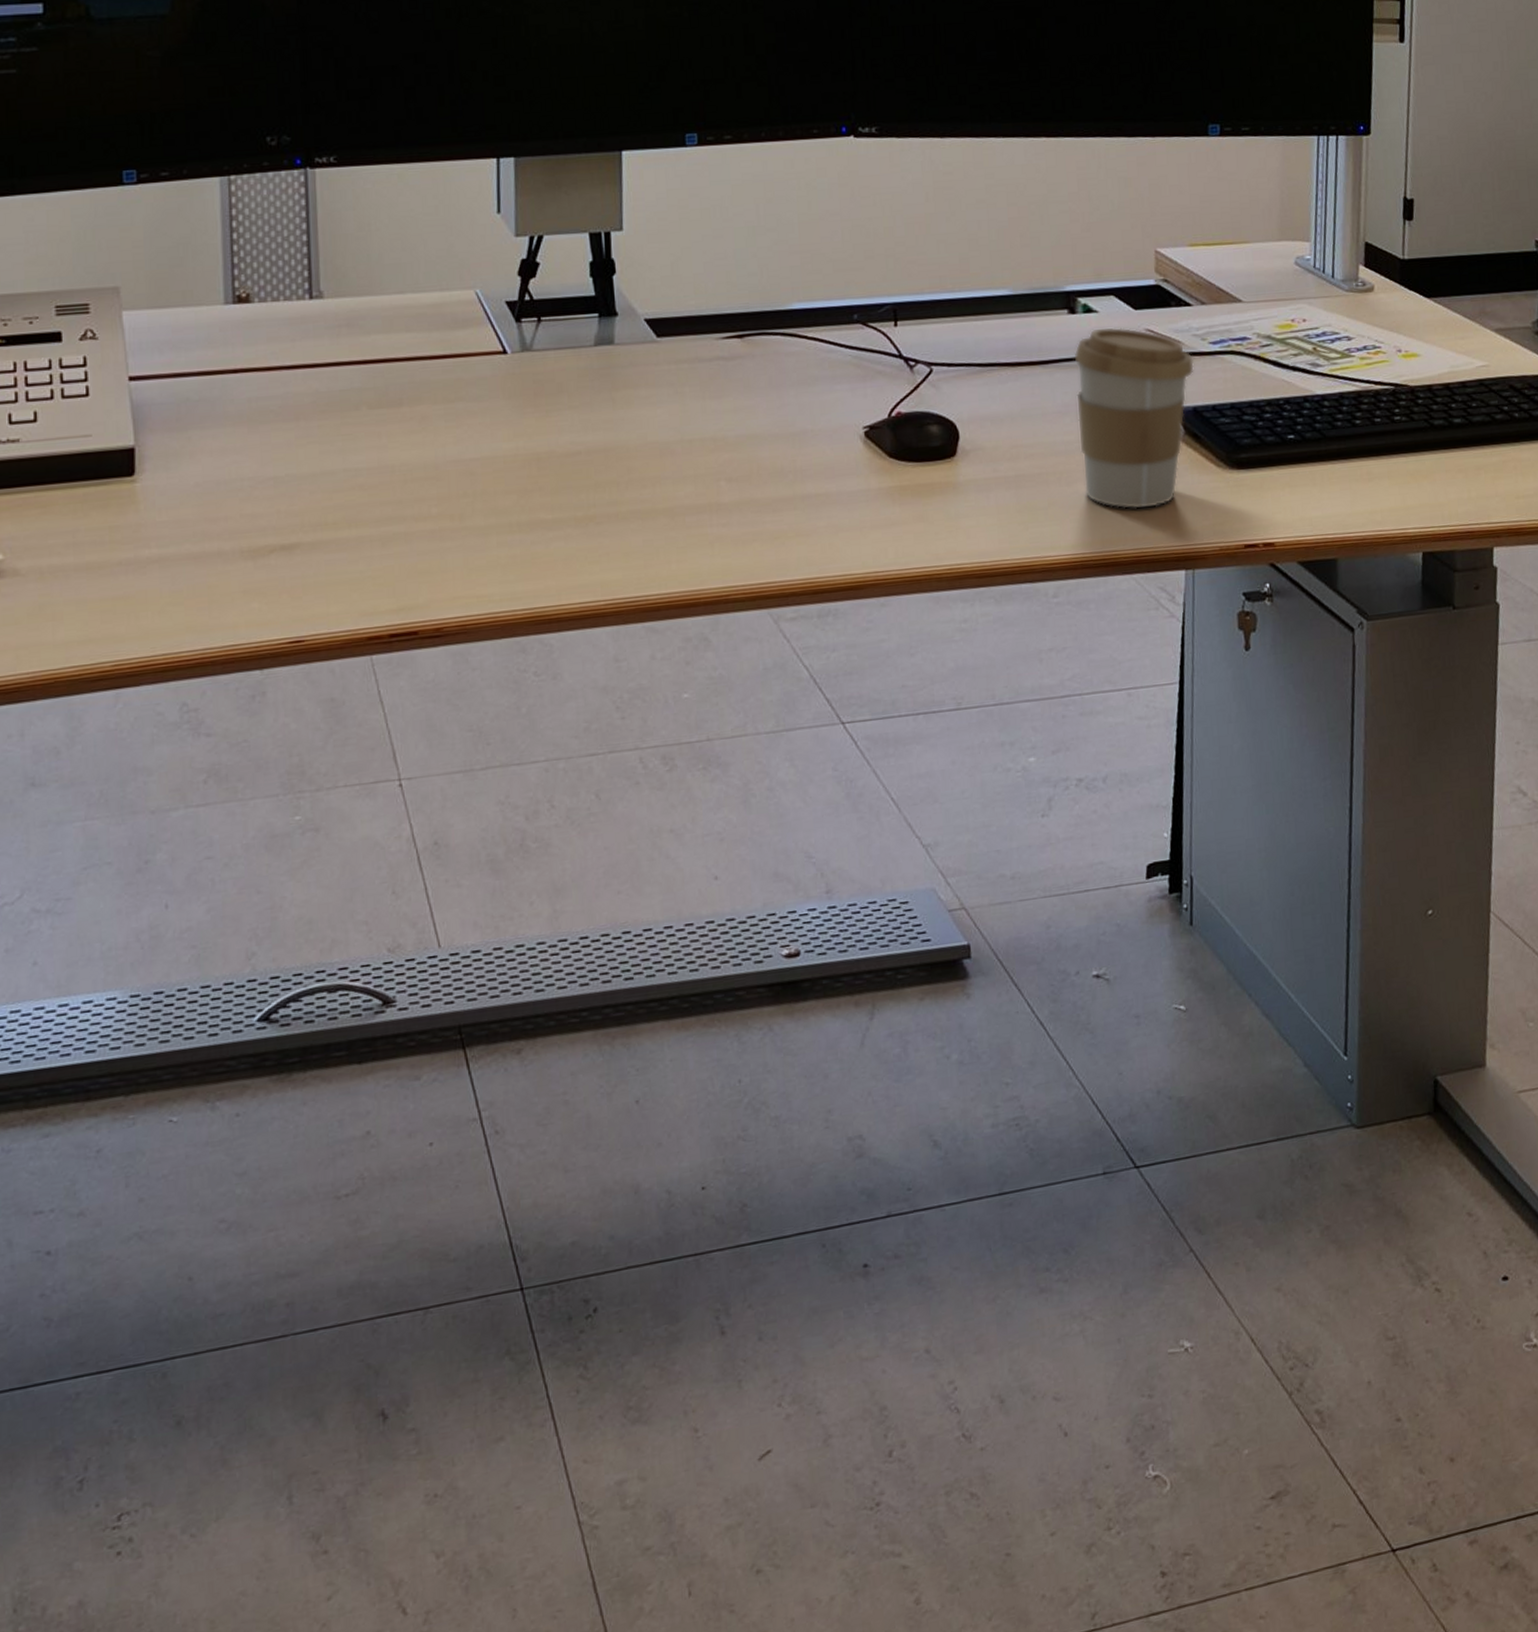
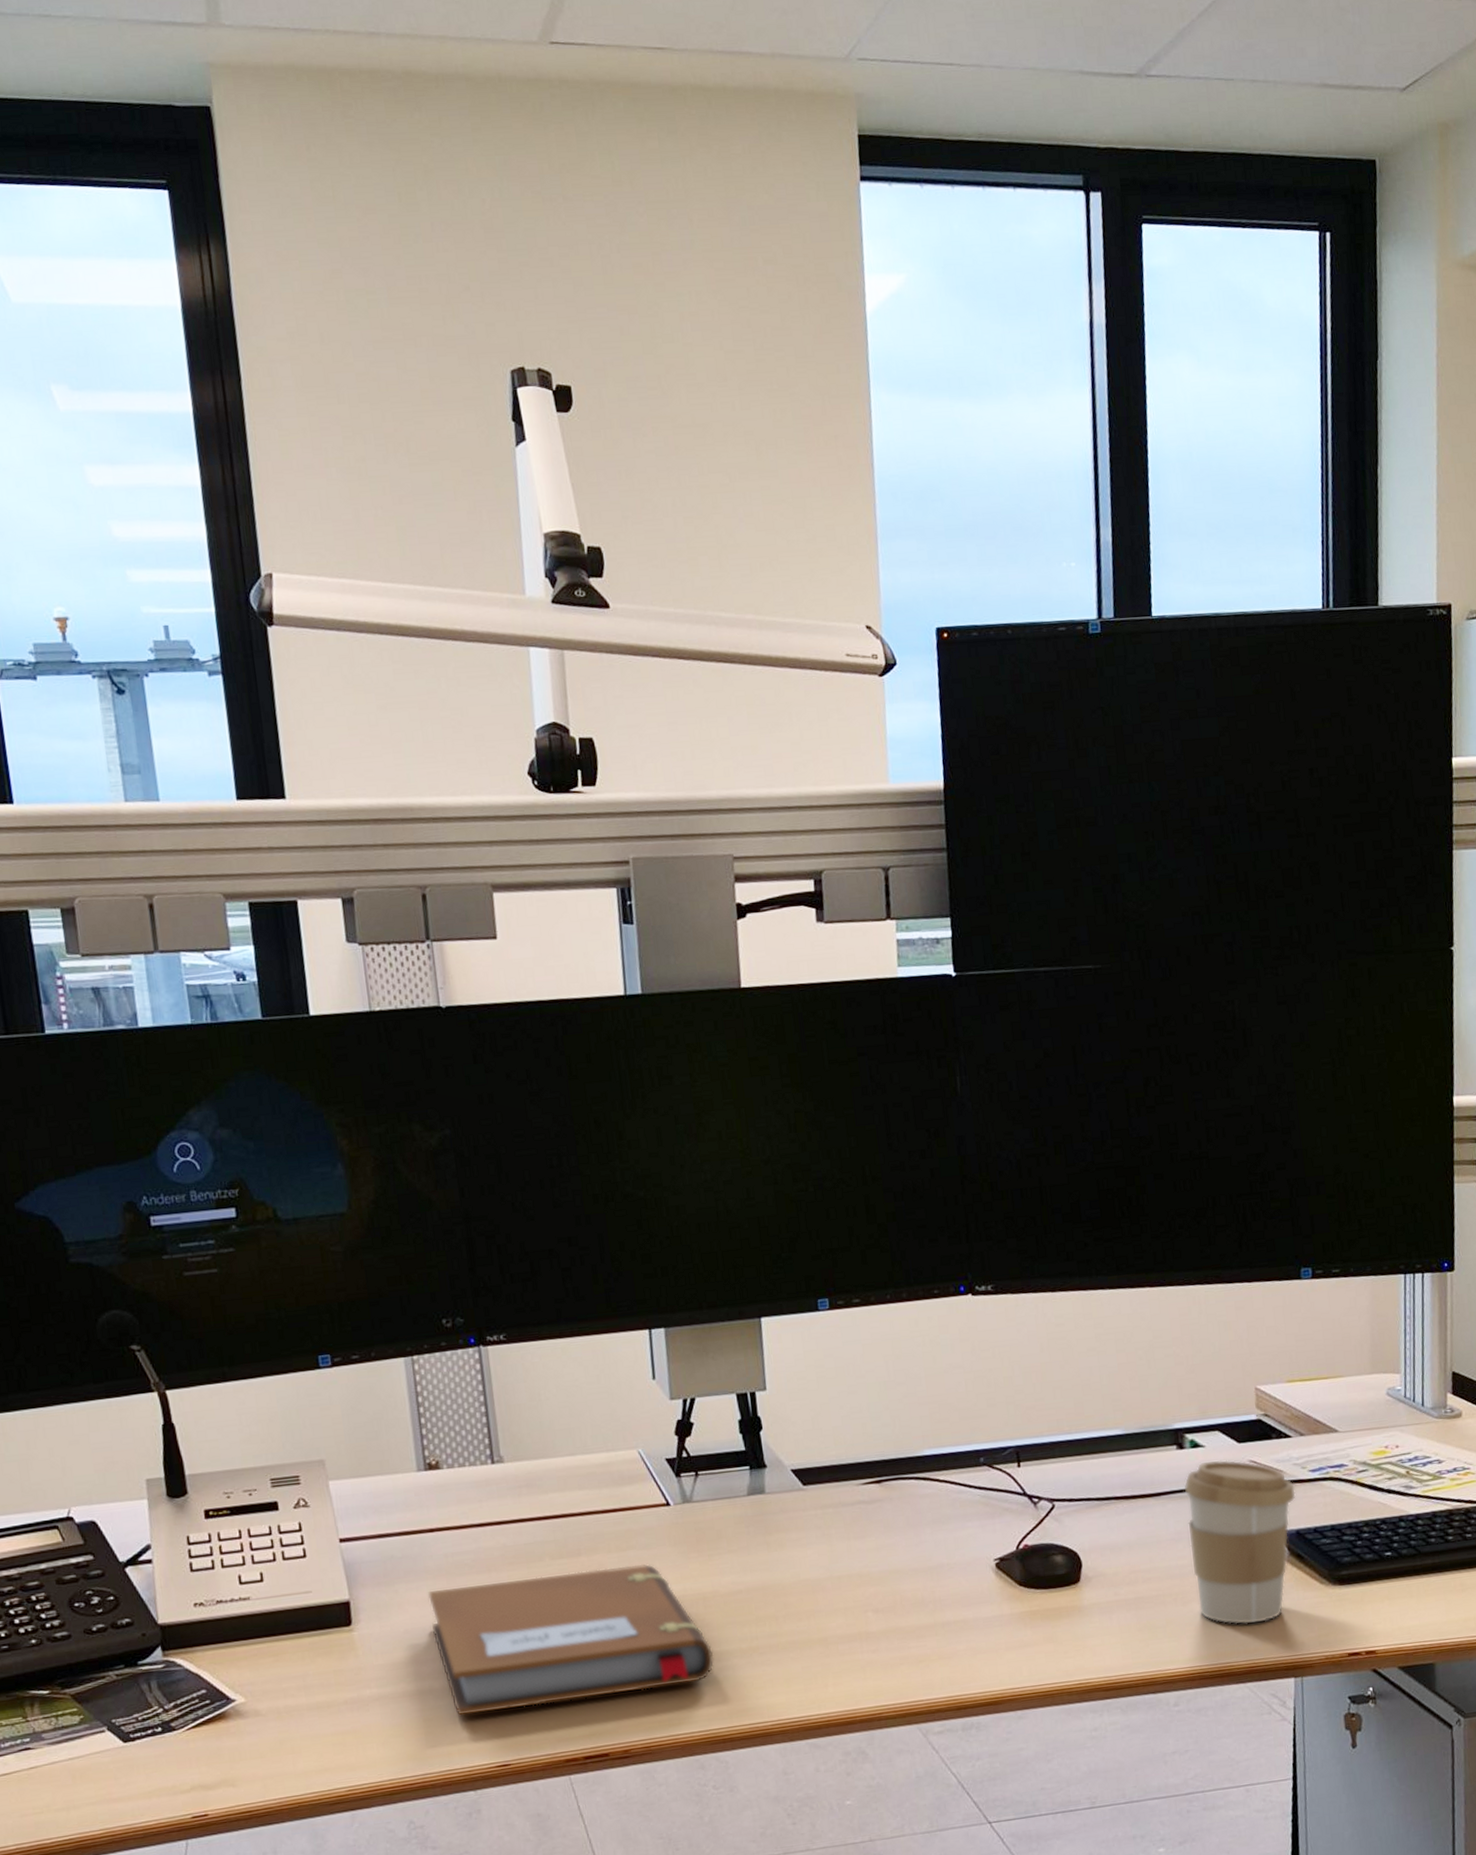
notebook: none [226,418,544,583] -> present [428,1564,714,1716]

